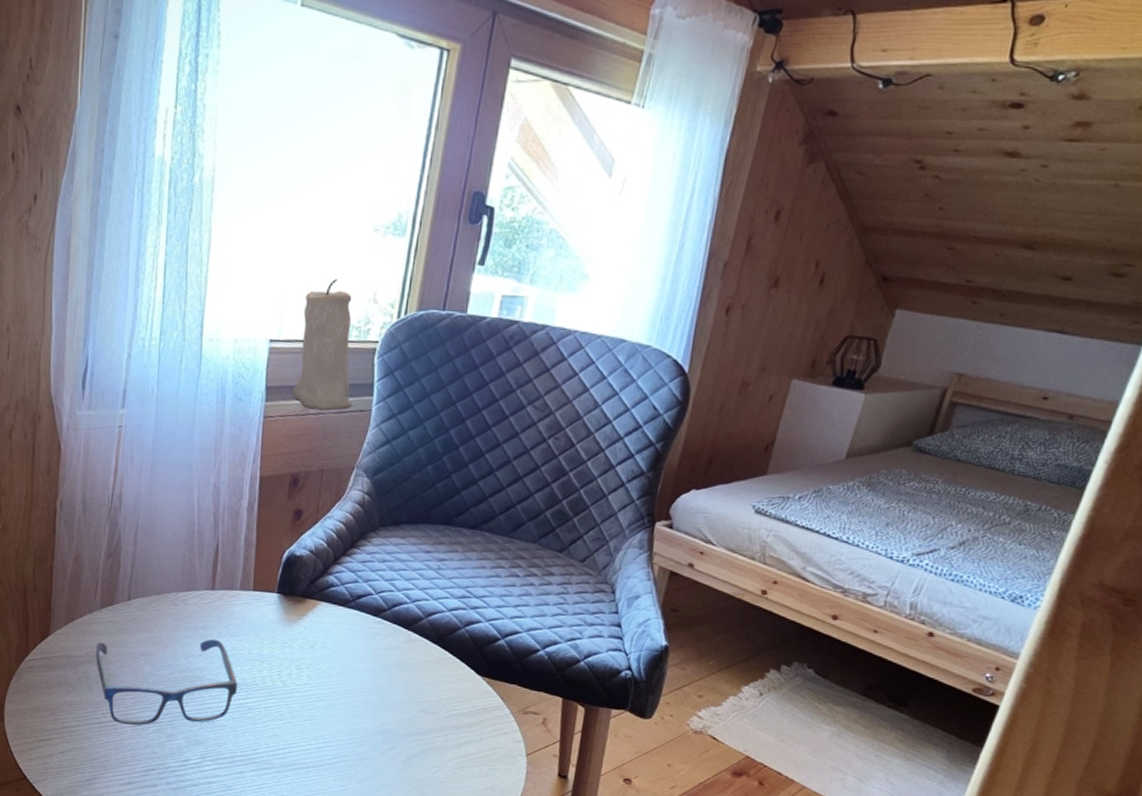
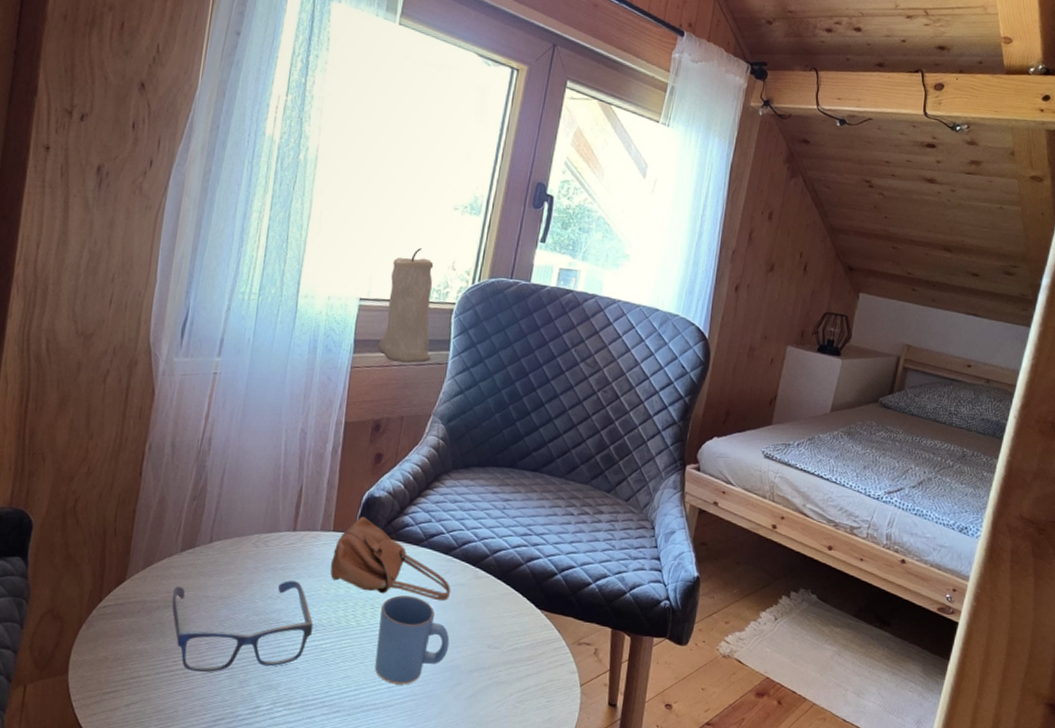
handbag: none [252,576,382,665] -> present [330,517,451,602]
mug: none [303,657,382,746] -> present [375,595,450,685]

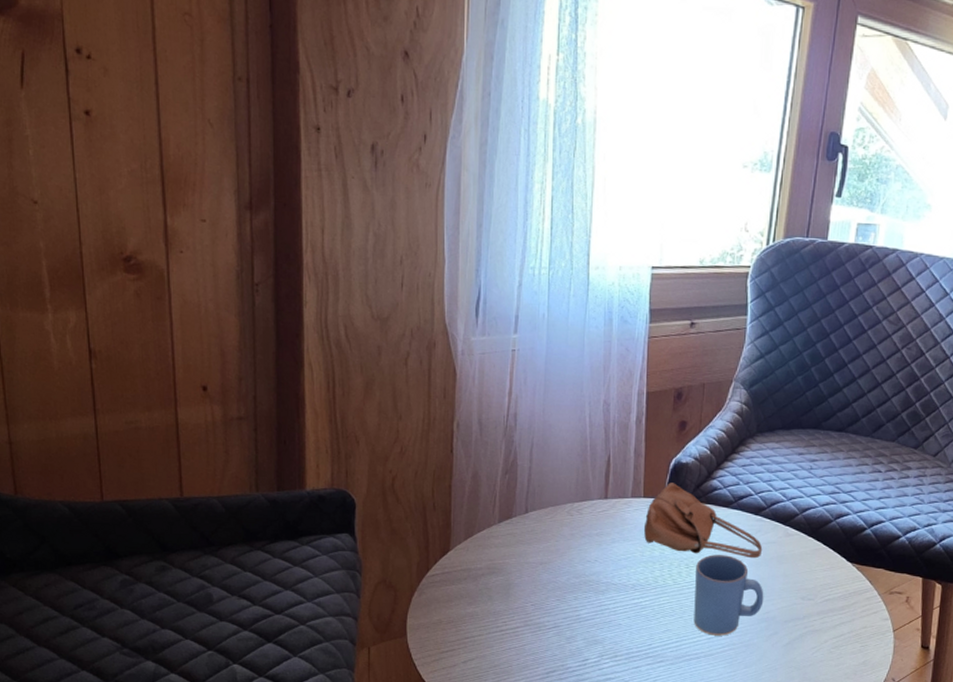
eyeglasses: present [172,580,314,673] -> none [496,544,632,631]
candle: present [378,248,434,364] -> none [674,211,729,331]

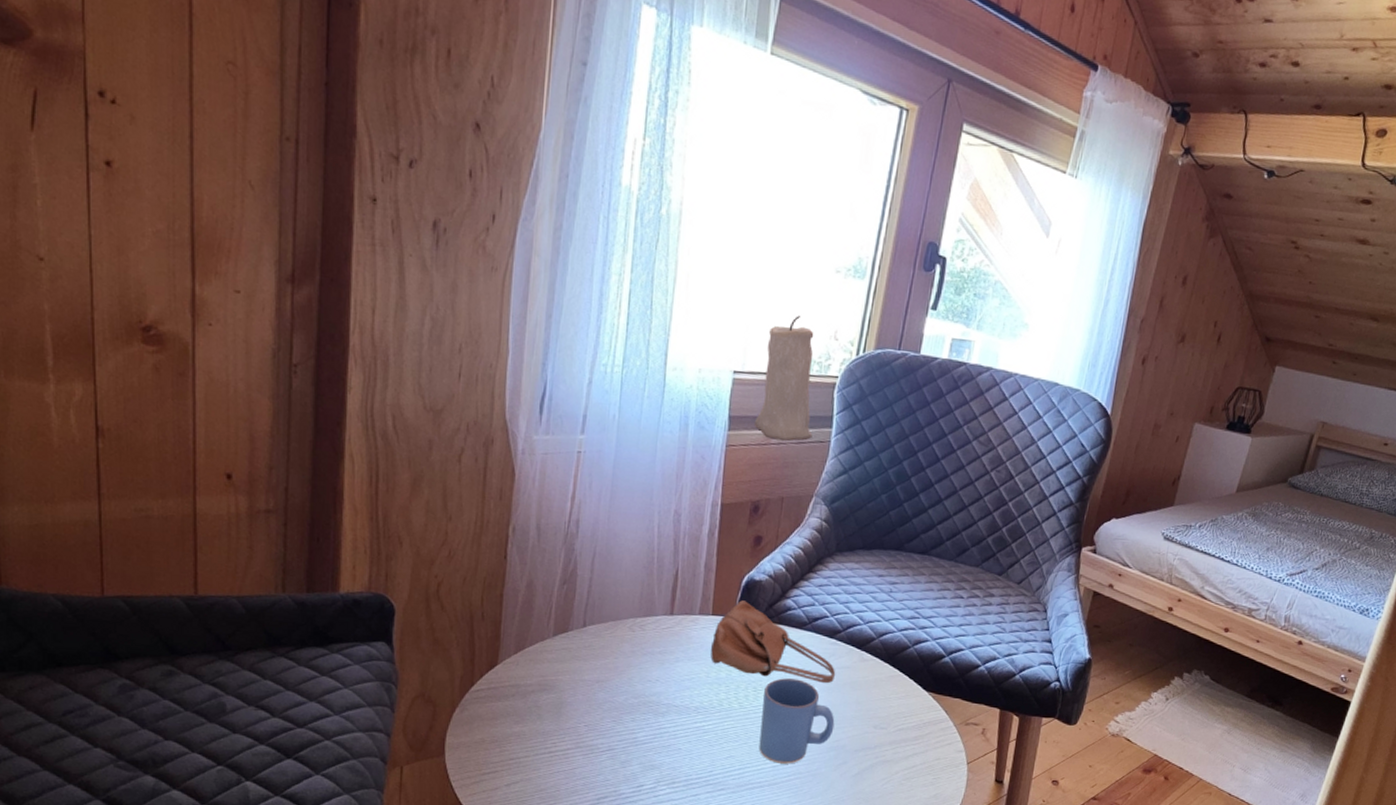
candle: none [674,211,729,331] -> present [755,316,814,442]

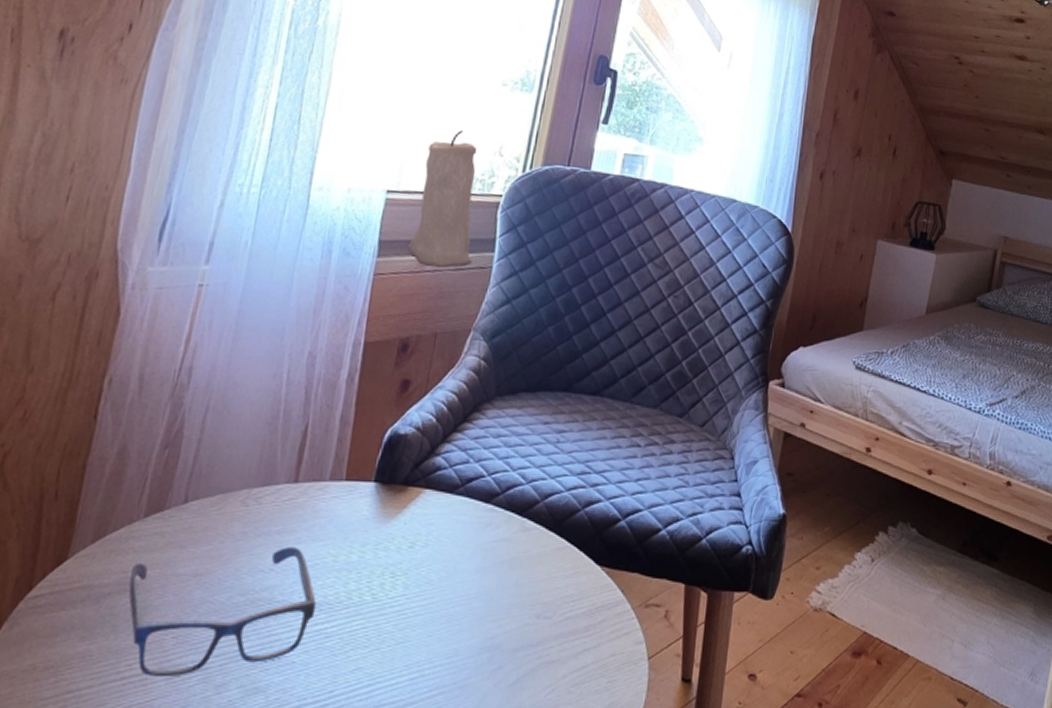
eyeglasses: none [547,663,695,754] -> present [128,546,317,678]
handbag: present [710,600,836,684] -> none [340,460,492,563]
mug: present [759,678,835,764] -> none [394,558,490,674]

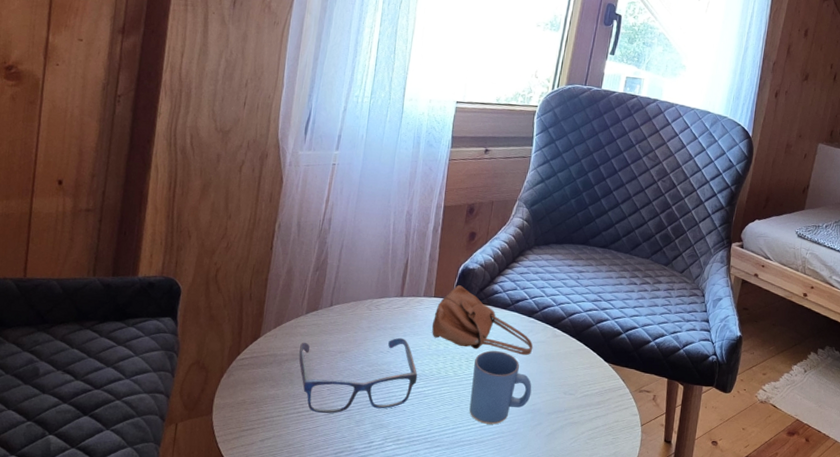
handbag: none [340,460,492,563] -> present [432,285,533,356]
mug: none [394,558,490,674] -> present [469,350,532,425]
candle: present [408,130,477,268] -> none [472,59,519,157]

